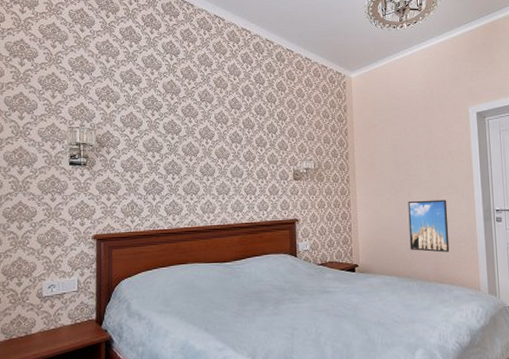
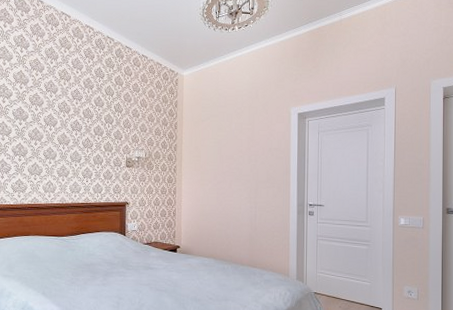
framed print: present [408,199,450,252] -> none [227,191,264,240]

